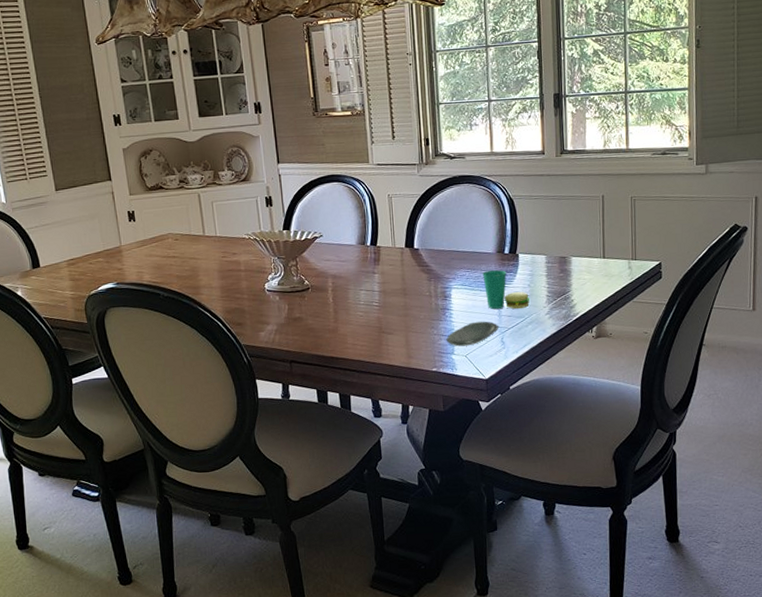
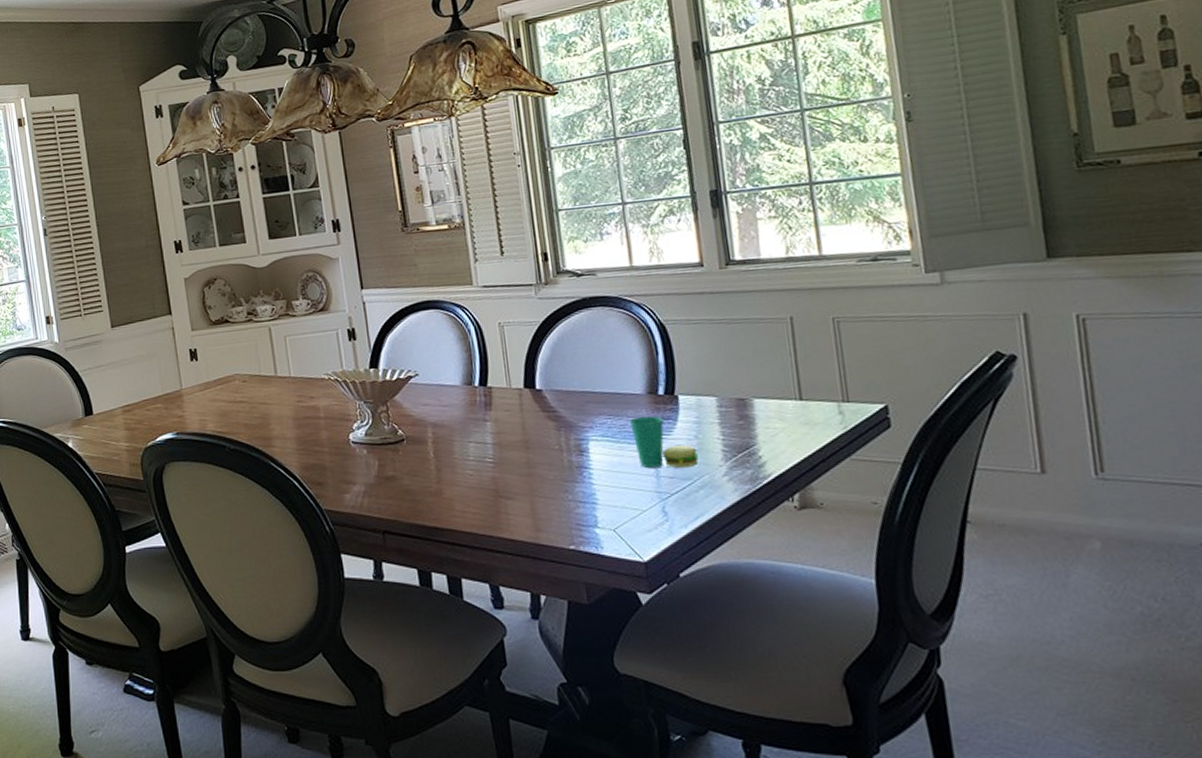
oval tray: present [446,321,498,347] -> none [585,483,657,517]

